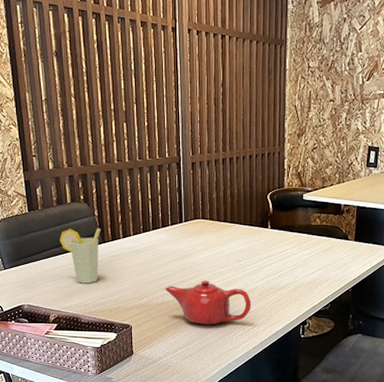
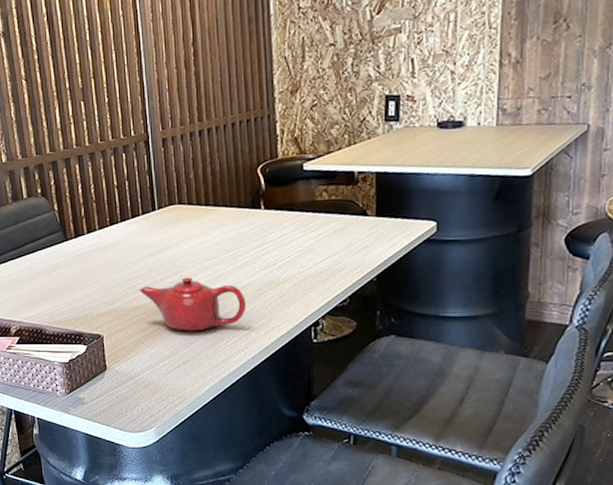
cup: present [60,228,100,284] -> none [17,225,62,289]

